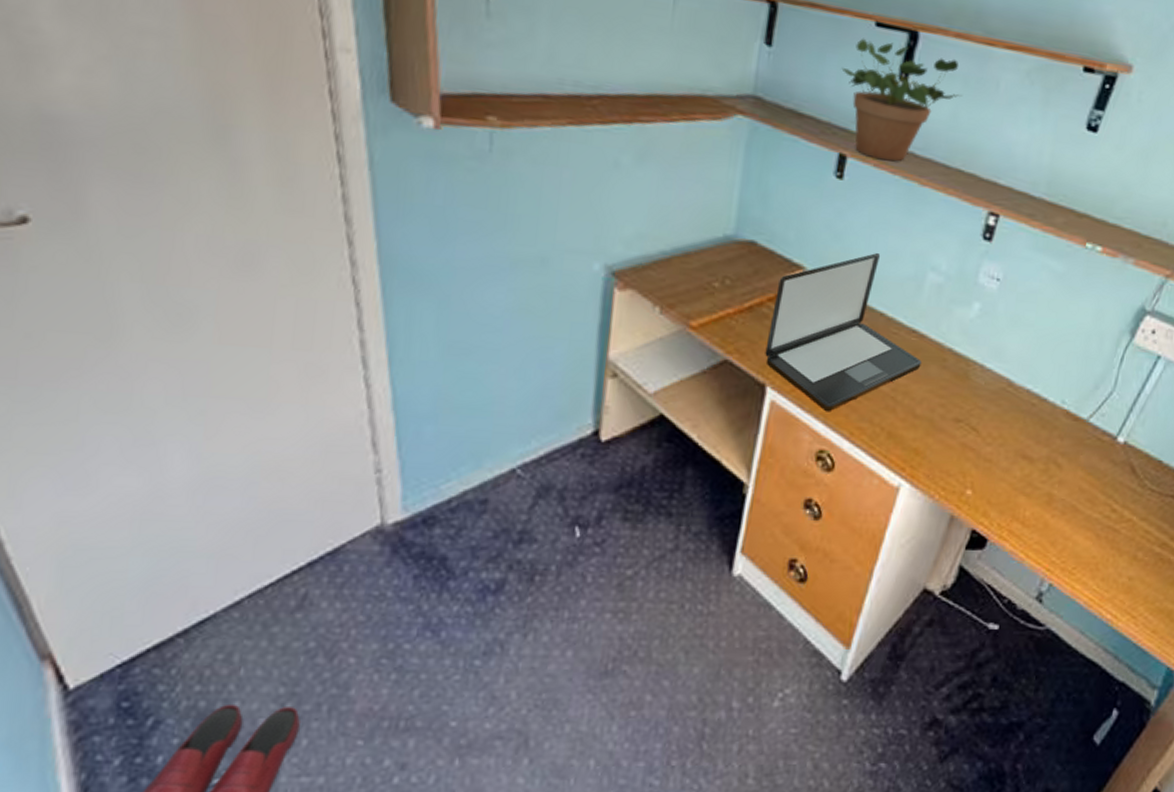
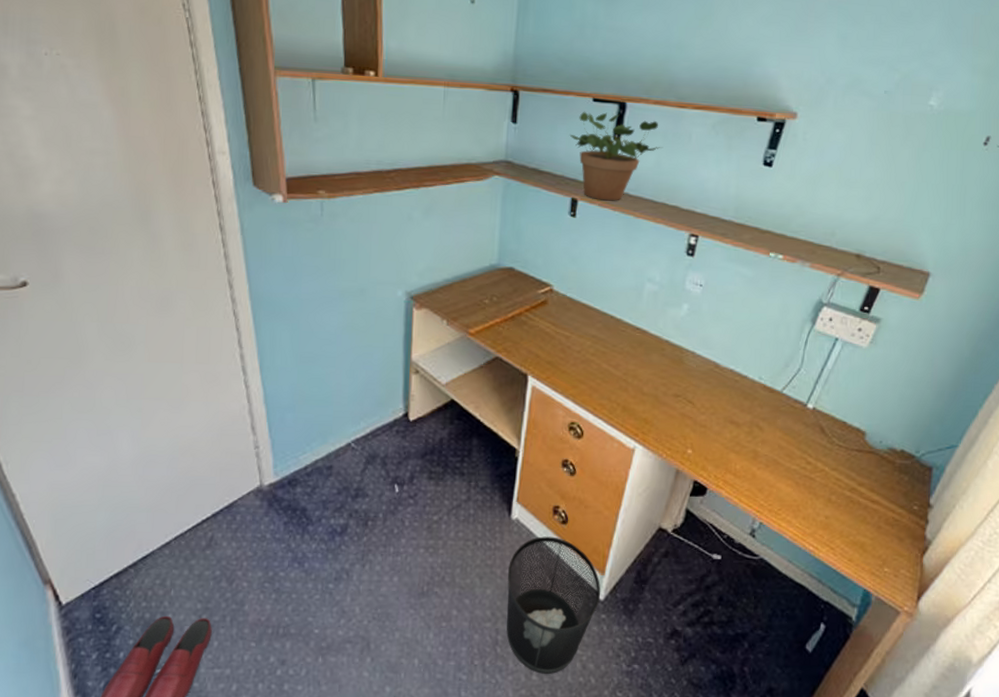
waste bin: none [716,598,844,776] -> present [506,536,600,674]
laptop: present [765,253,922,412] -> none [525,271,645,393]

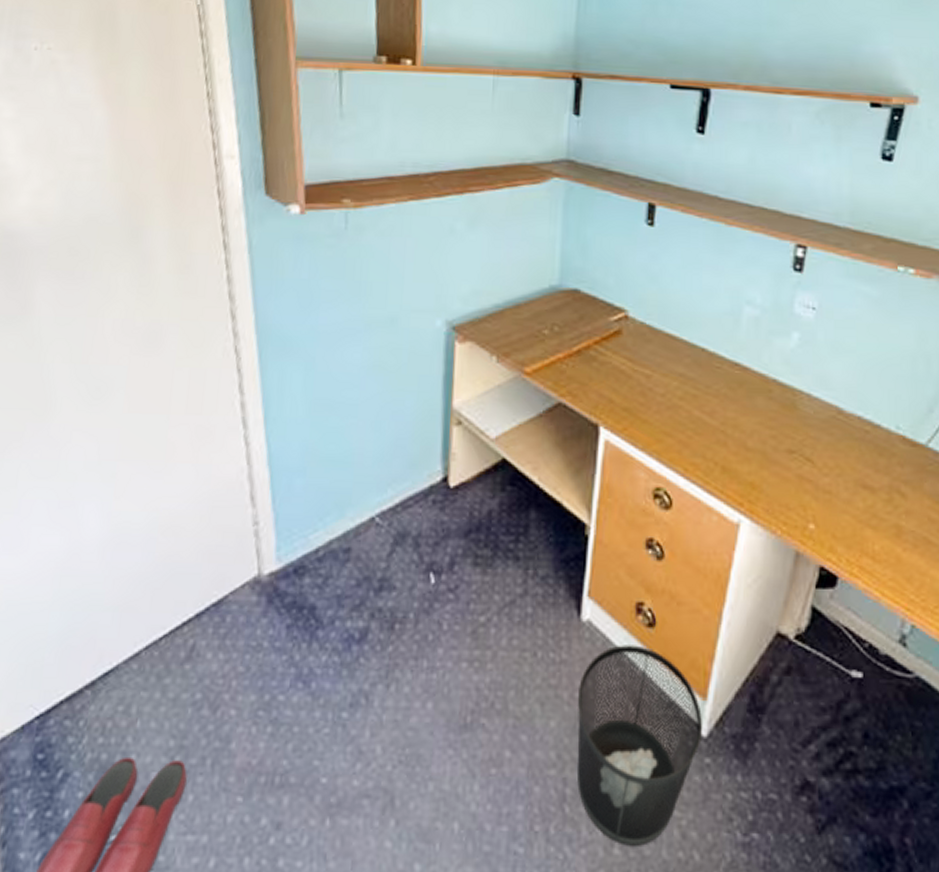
potted plant: present [569,111,662,201] -> none [643,100,757,206]

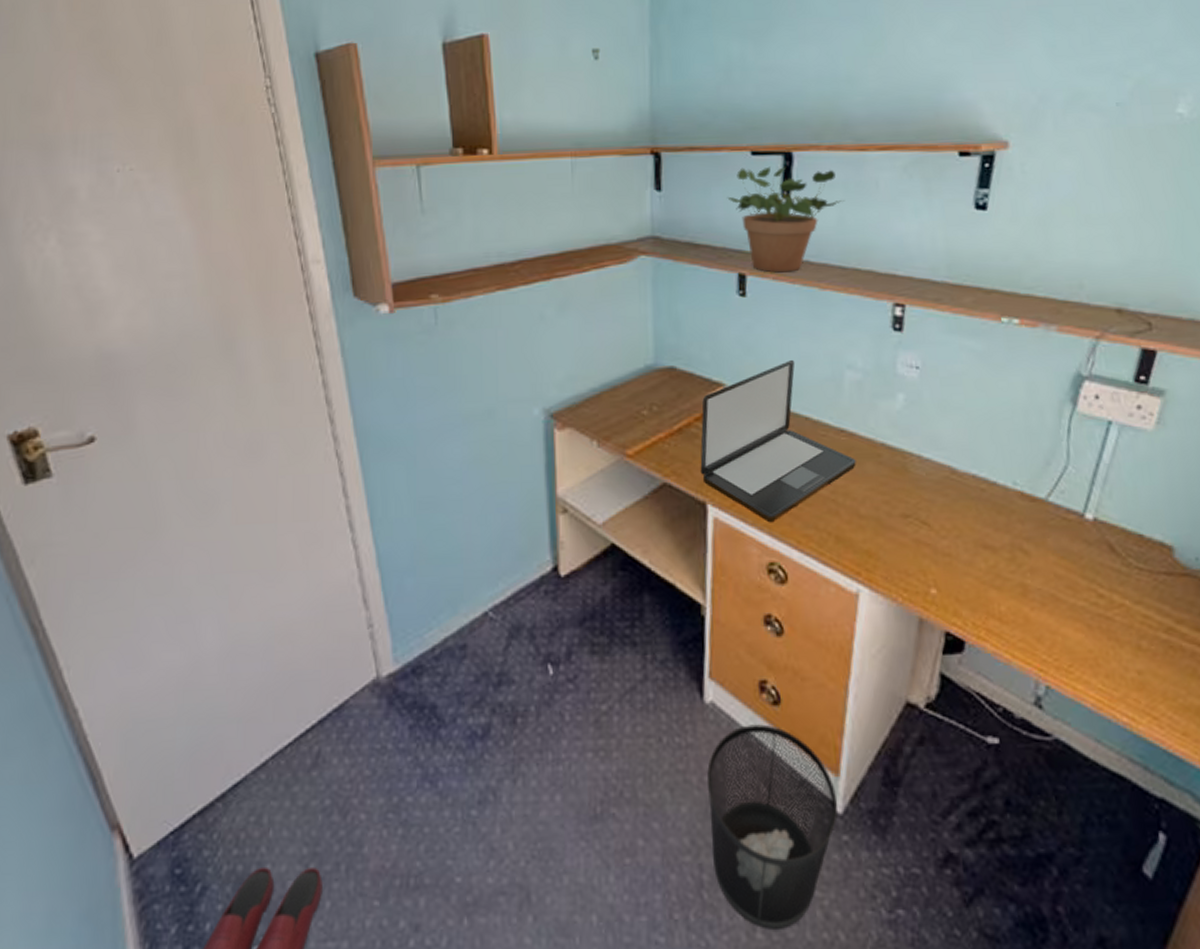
laptop: none [596,292,748,449] -> present [700,360,856,523]
potted plant: none [643,100,757,206] -> present [727,166,844,273]

